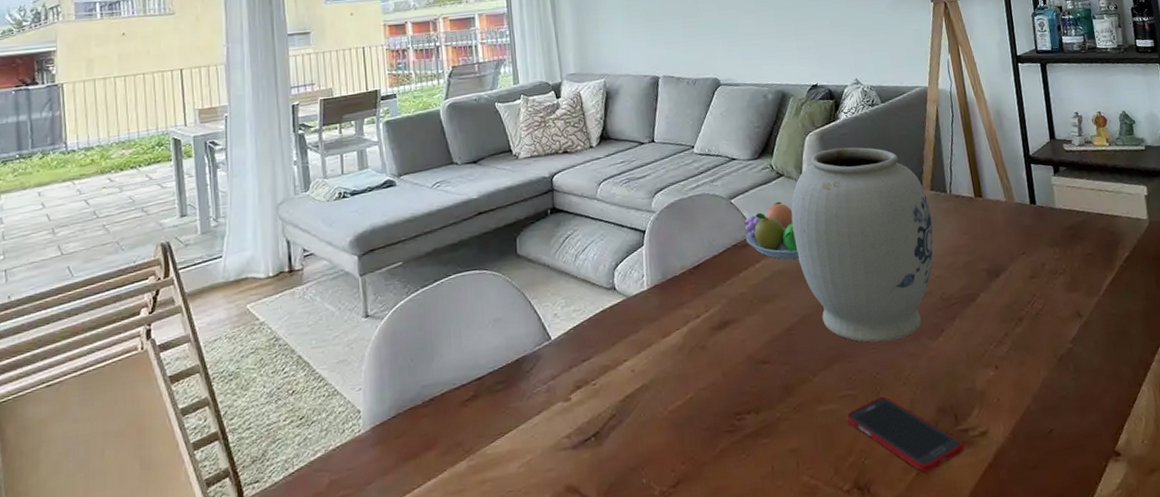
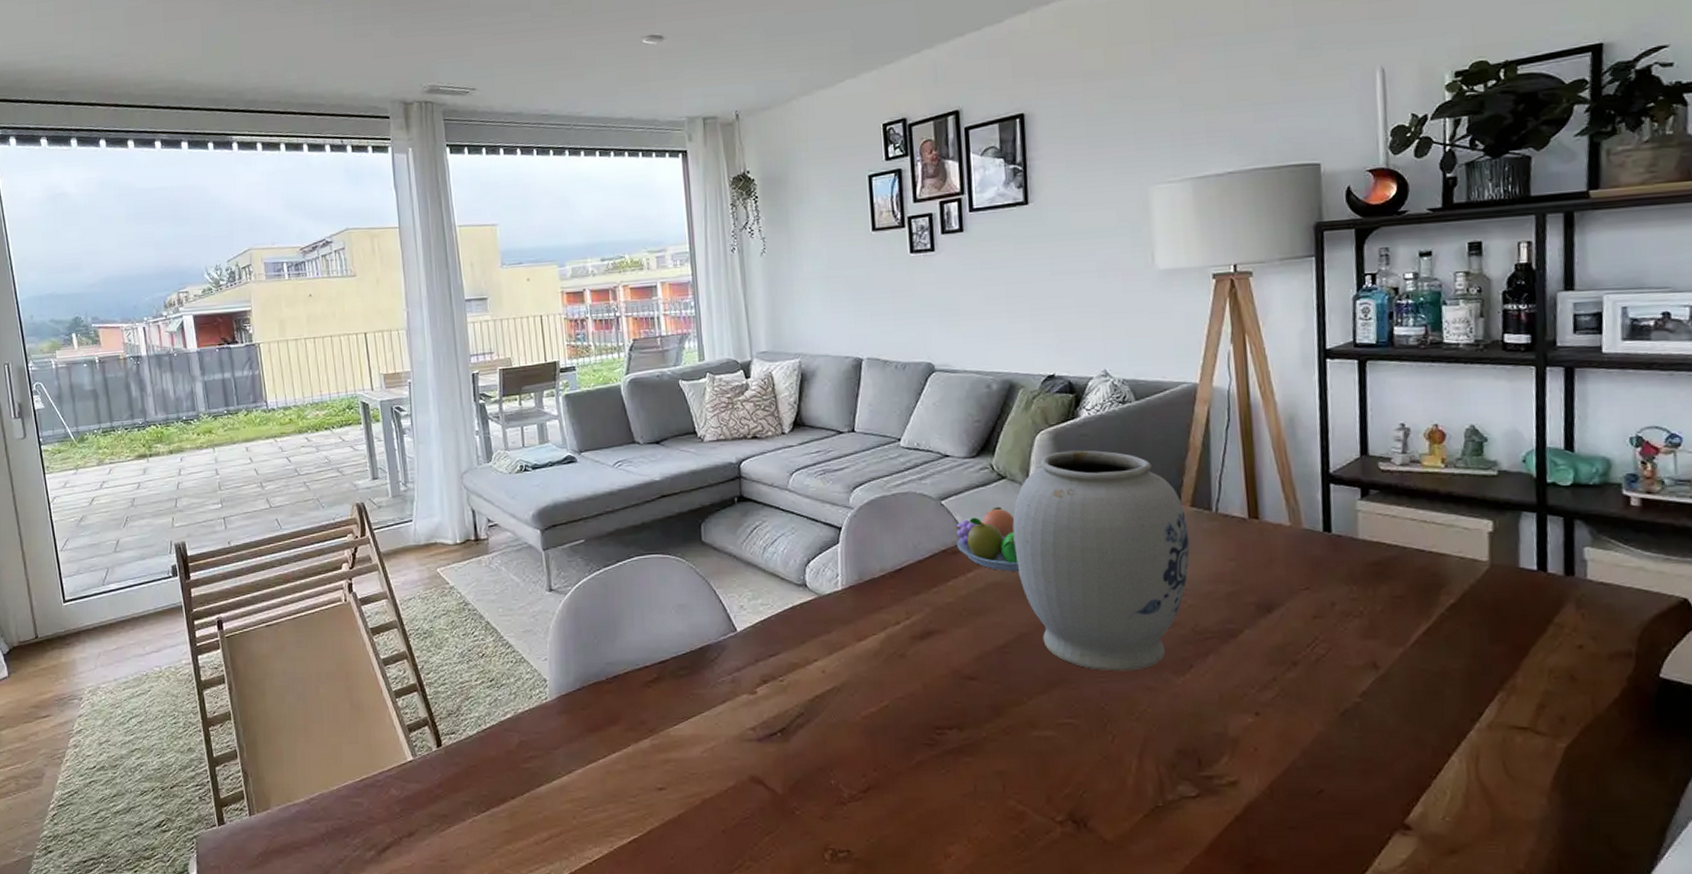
cell phone: present [846,396,965,473] -> none [1064,730,1207,816]

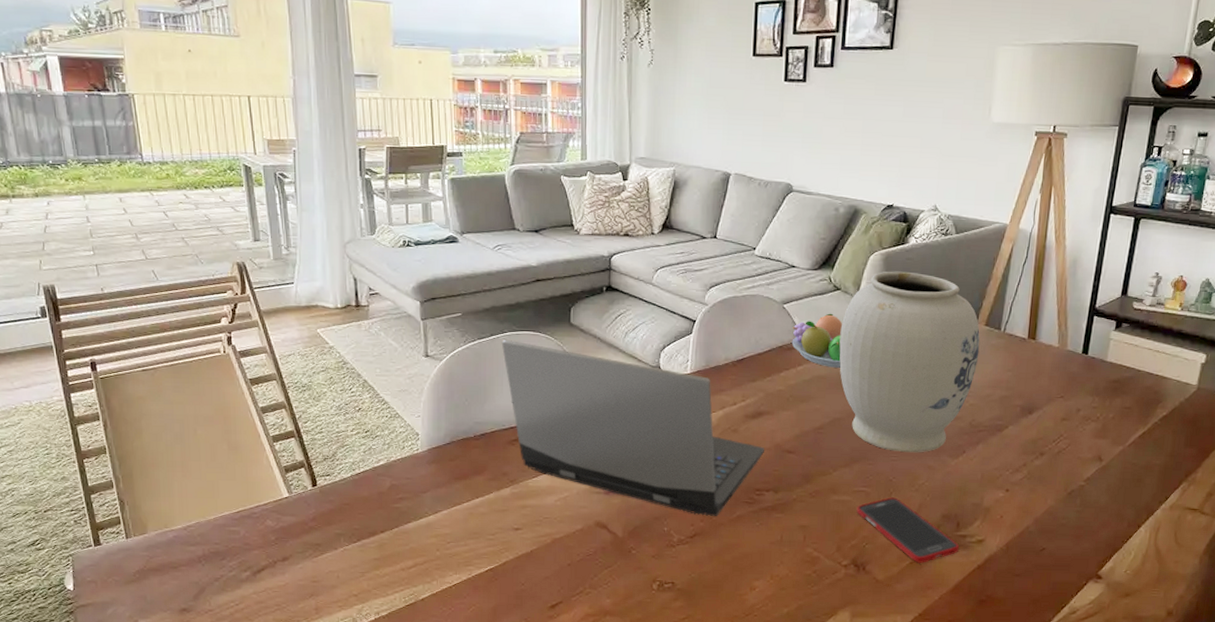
laptop computer: none [628,565,941,764] -> present [501,339,765,516]
cell phone: none [1064,730,1207,816] -> present [856,497,960,563]

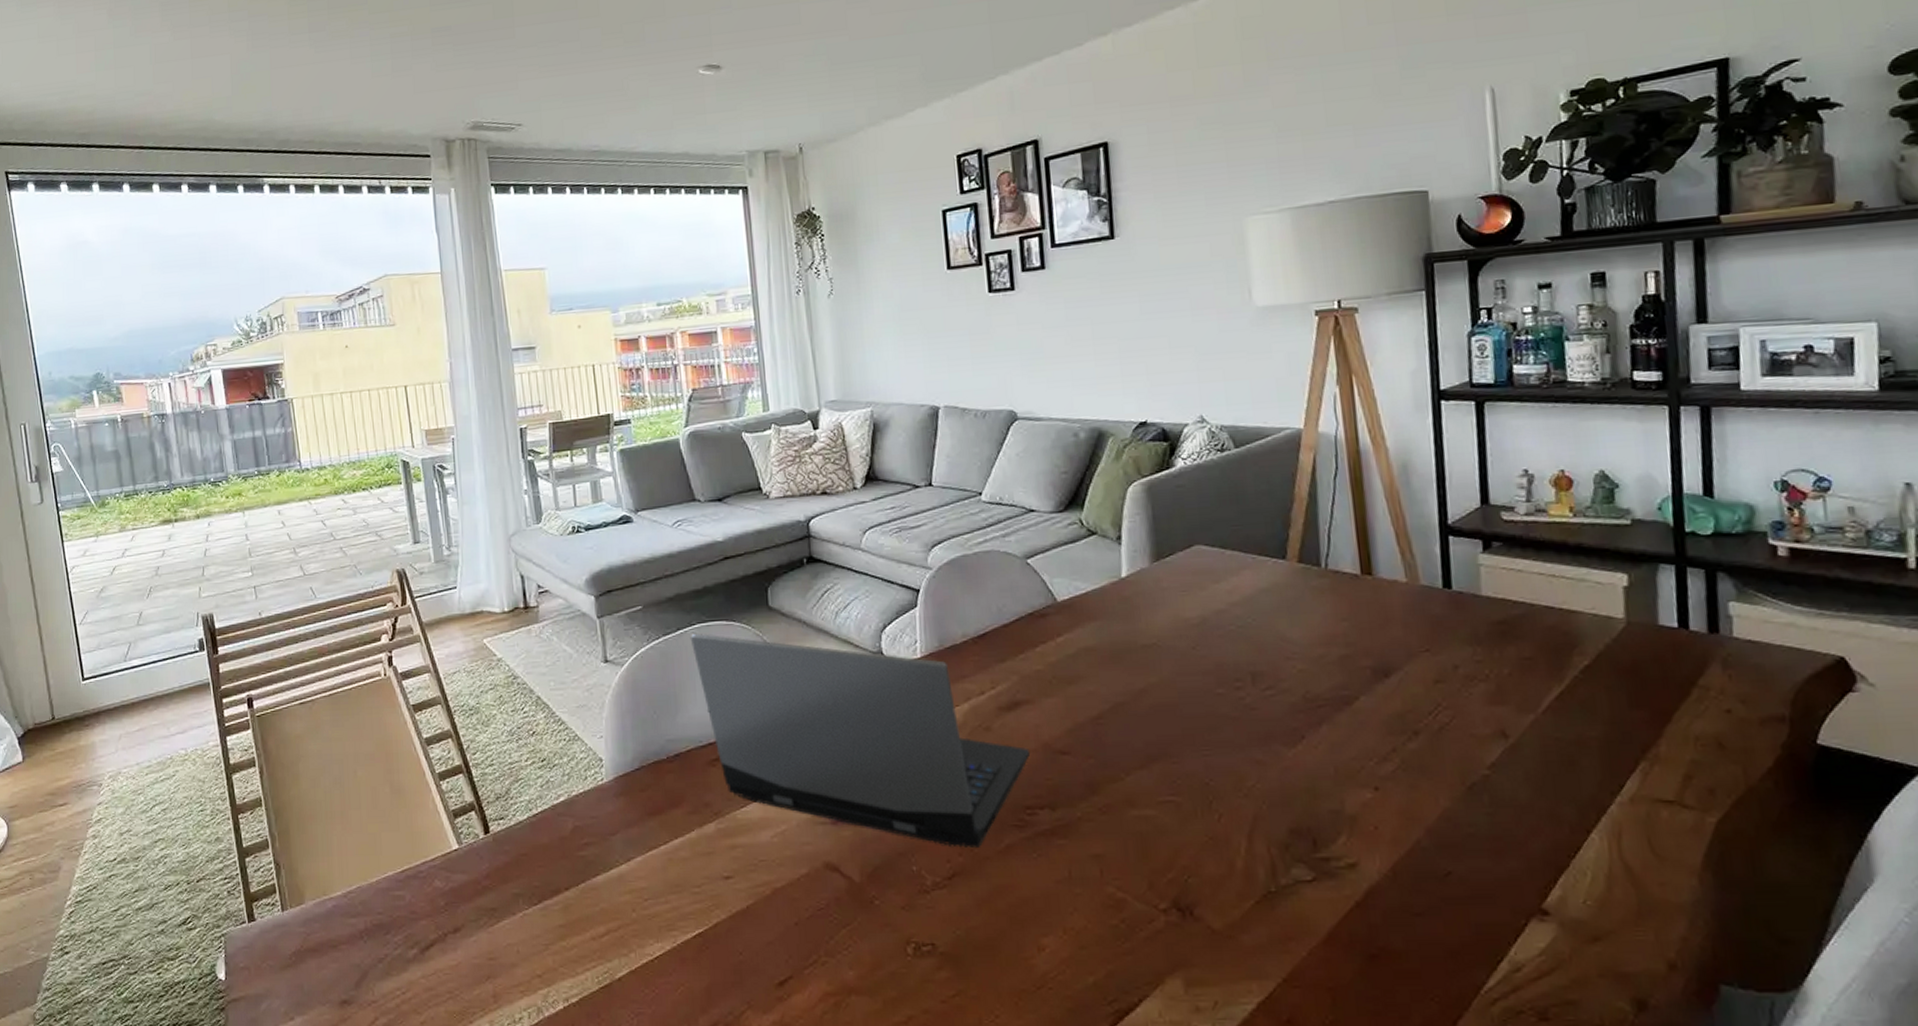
fruit bowl: present [791,313,843,368] -> none [1042,565,1114,636]
vase: present [839,271,980,453] -> none [1104,502,1298,744]
cell phone: present [856,497,960,563] -> none [1166,808,1324,902]

